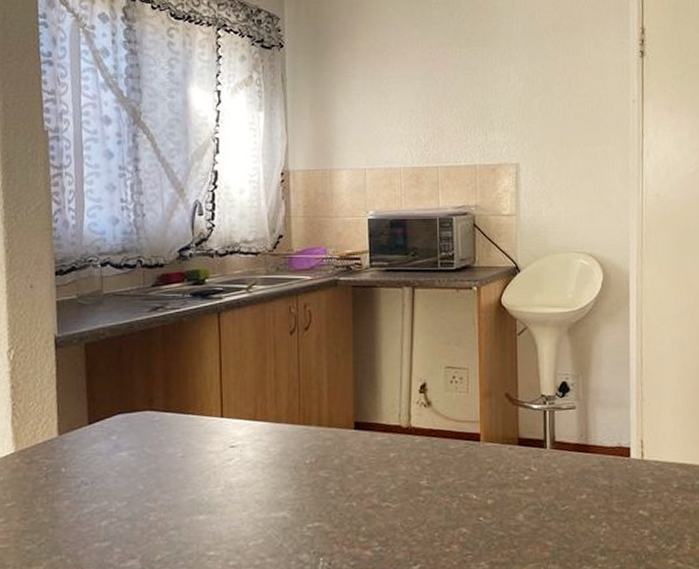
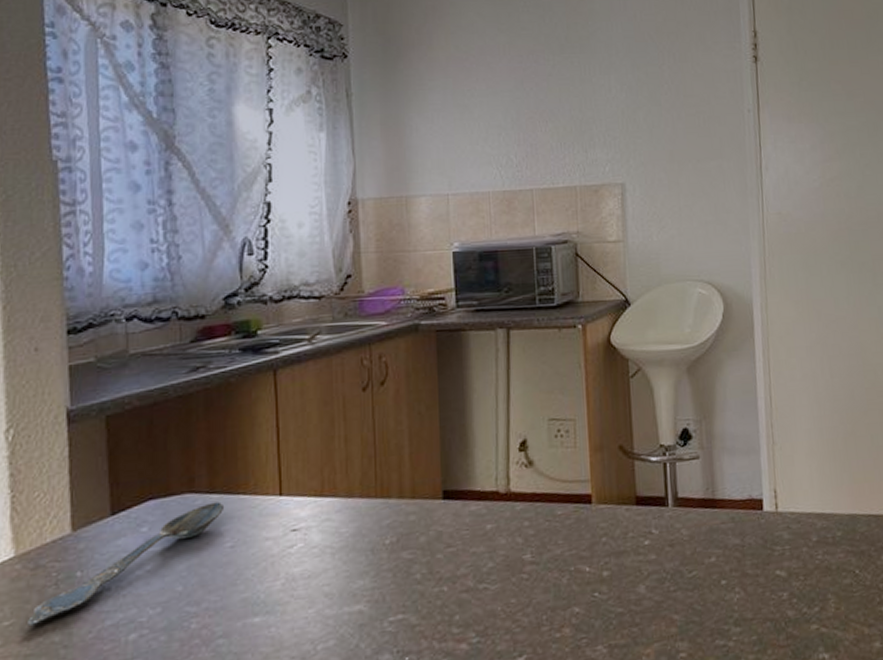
spoon: none [25,419,178,509] -> present [28,502,225,627]

